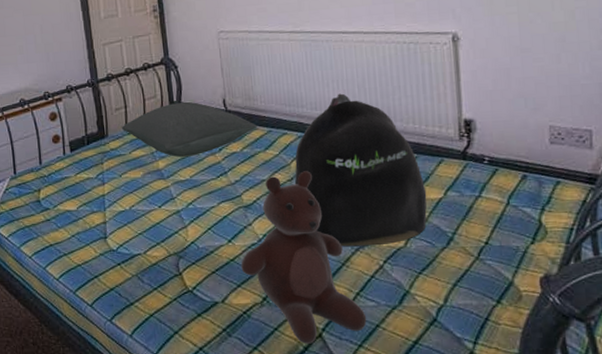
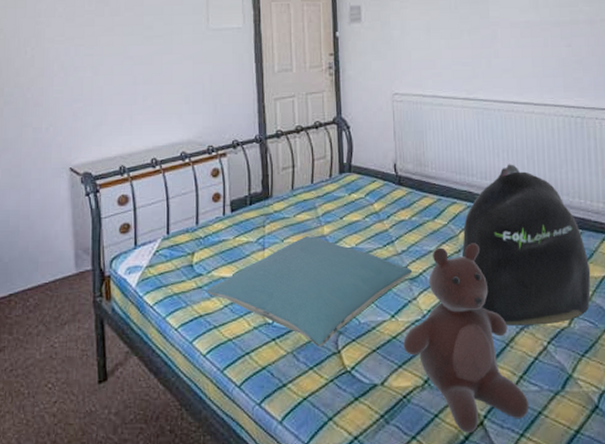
pillow: none [55,170,247,270] -> present [207,236,413,347]
pillow: present [121,101,257,157] -> none [287,164,427,223]

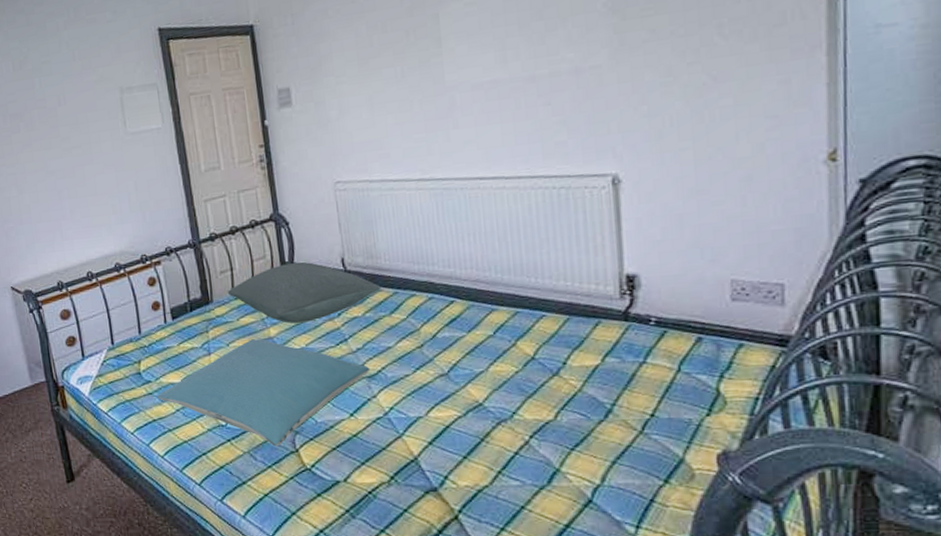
pillow: none [287,164,427,223] -> present [227,262,381,323]
teddy bear: present [403,243,530,433] -> none [365,336,510,527]
backpack: present [461,164,591,326] -> none [425,248,581,421]

